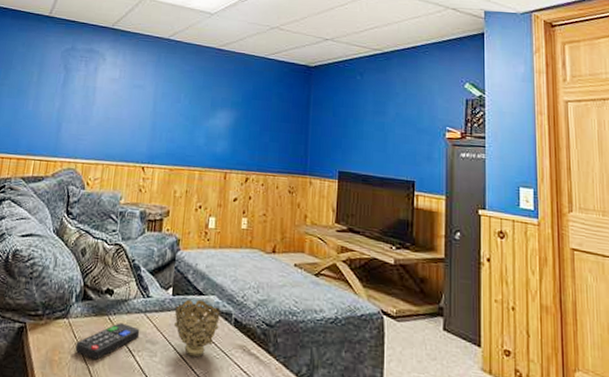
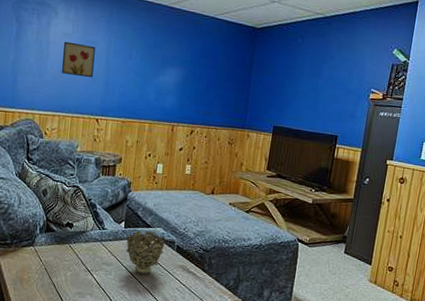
remote control: present [75,323,140,360] -> none [41,249,97,278]
wall art: none [107,87,143,124] -> present [62,41,95,78]

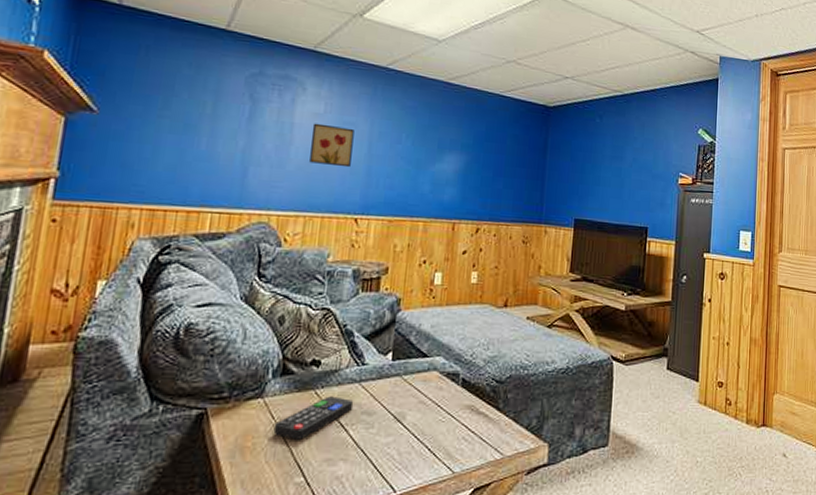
remote control: none [41,249,97,278] -> present [273,396,354,440]
decorative bowl: present [126,231,166,275] -> none [394,362,448,424]

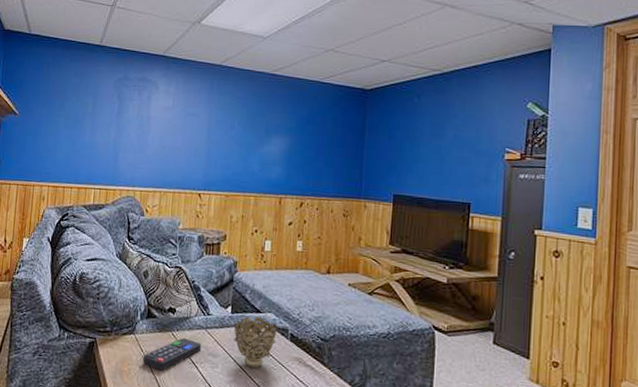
wall art: present [309,123,355,168] -> none [163,115,196,151]
decorative bowl: none [394,362,448,424] -> present [234,317,278,369]

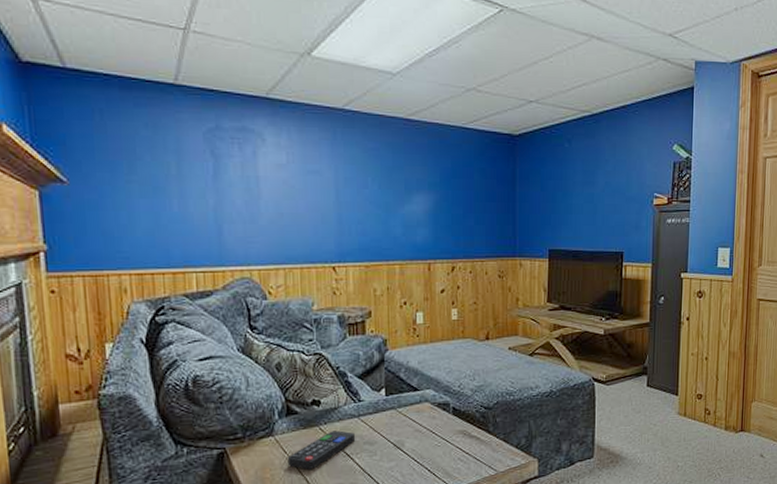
decorative bowl: present [234,317,278,369] -> none [390,395,439,450]

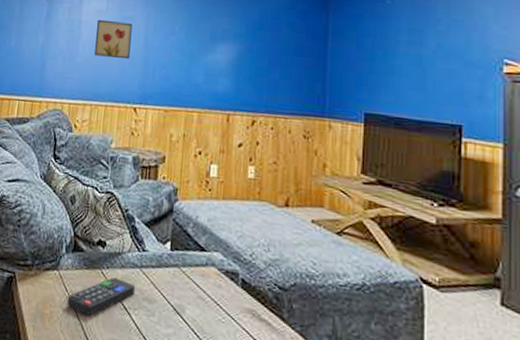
wall art: none [277,174,321,217] -> present [94,19,132,60]

